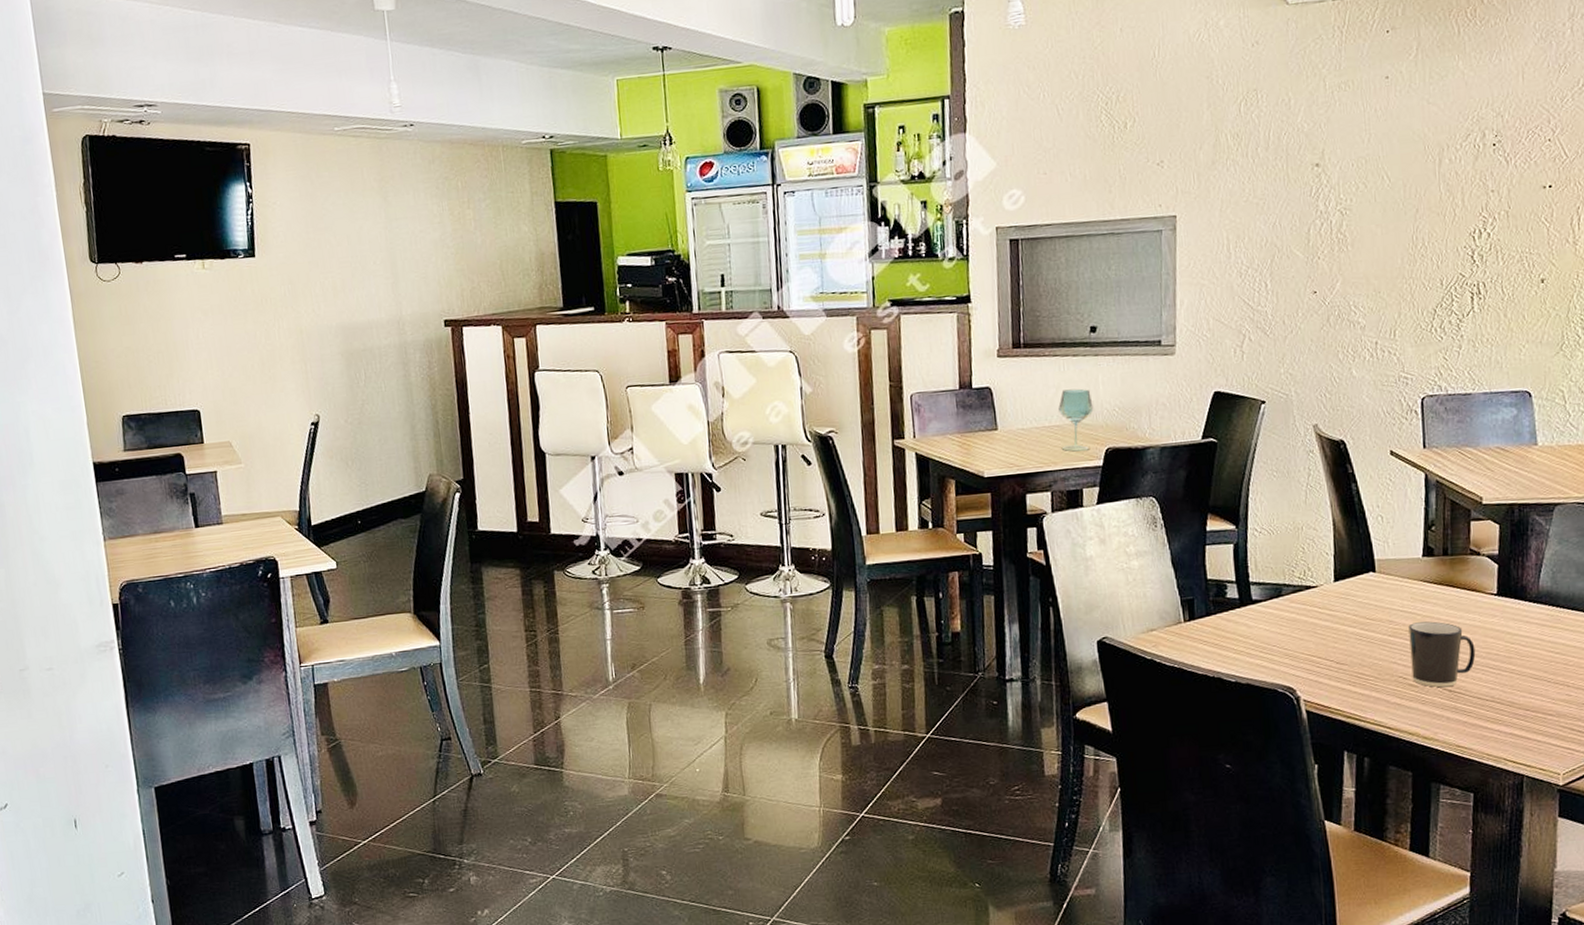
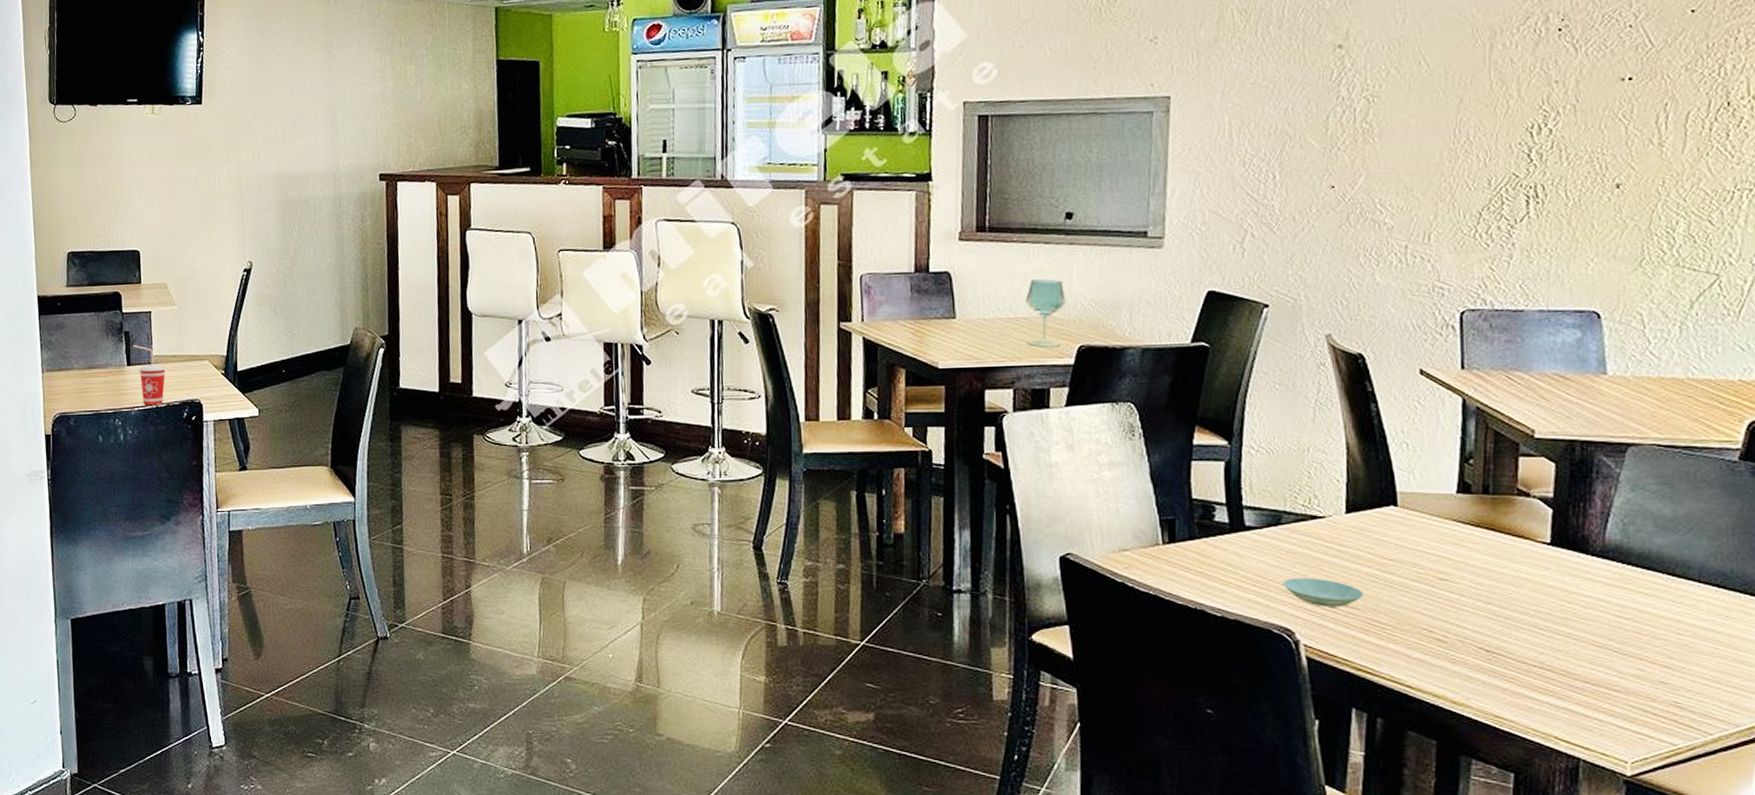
beverage cup: none [199,505,237,567] -> present [132,344,166,406]
saucer: none [1285,640,1351,666] -> present [1283,578,1364,607]
mug: present [1408,621,1476,688] -> none [1437,568,1521,646]

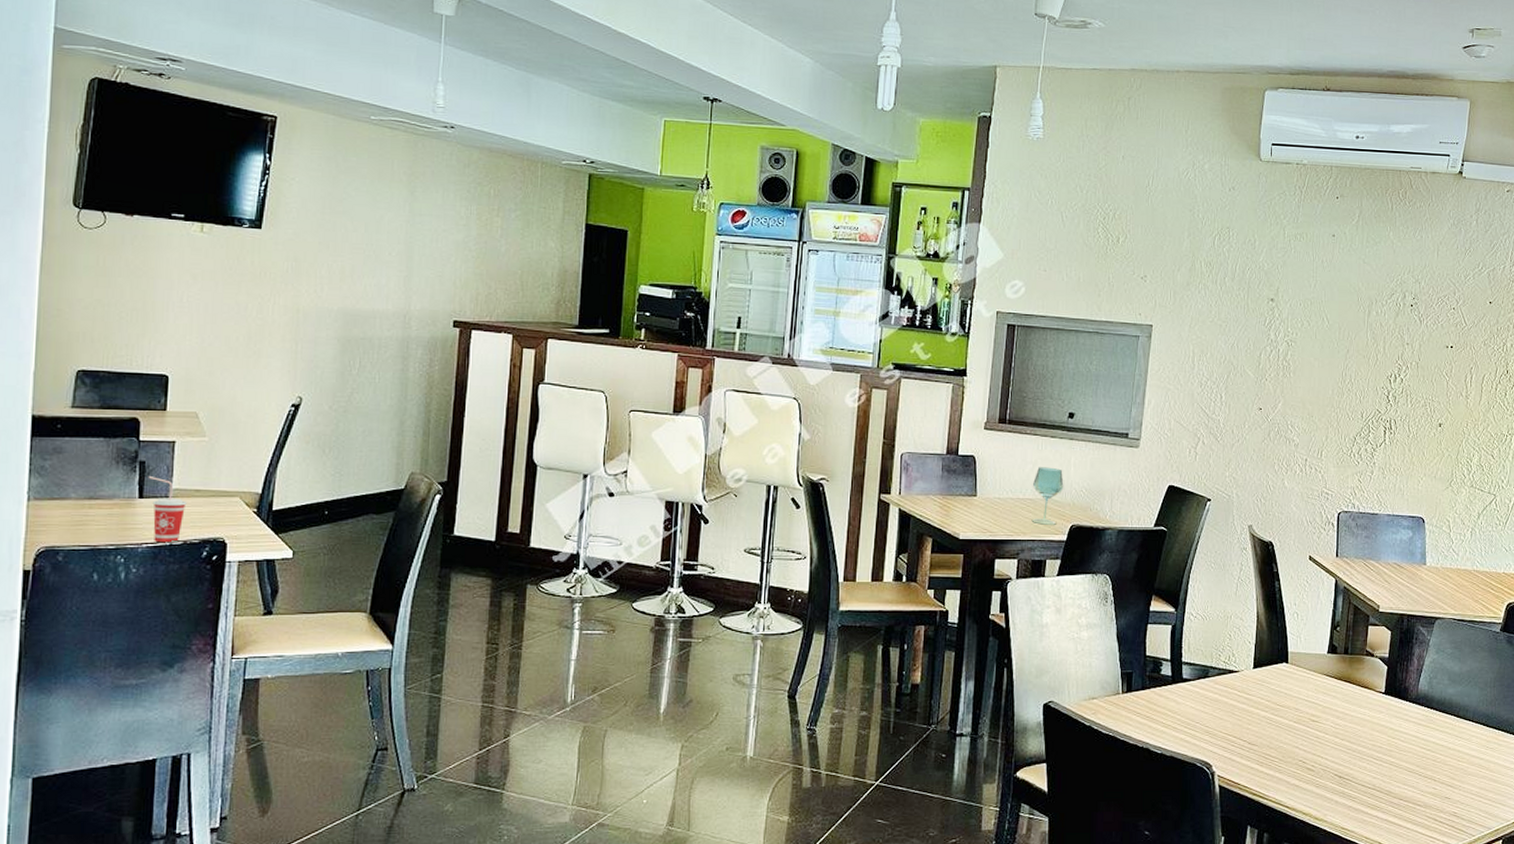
saucer: present [1283,578,1364,607] -> none [1206,721,1262,744]

